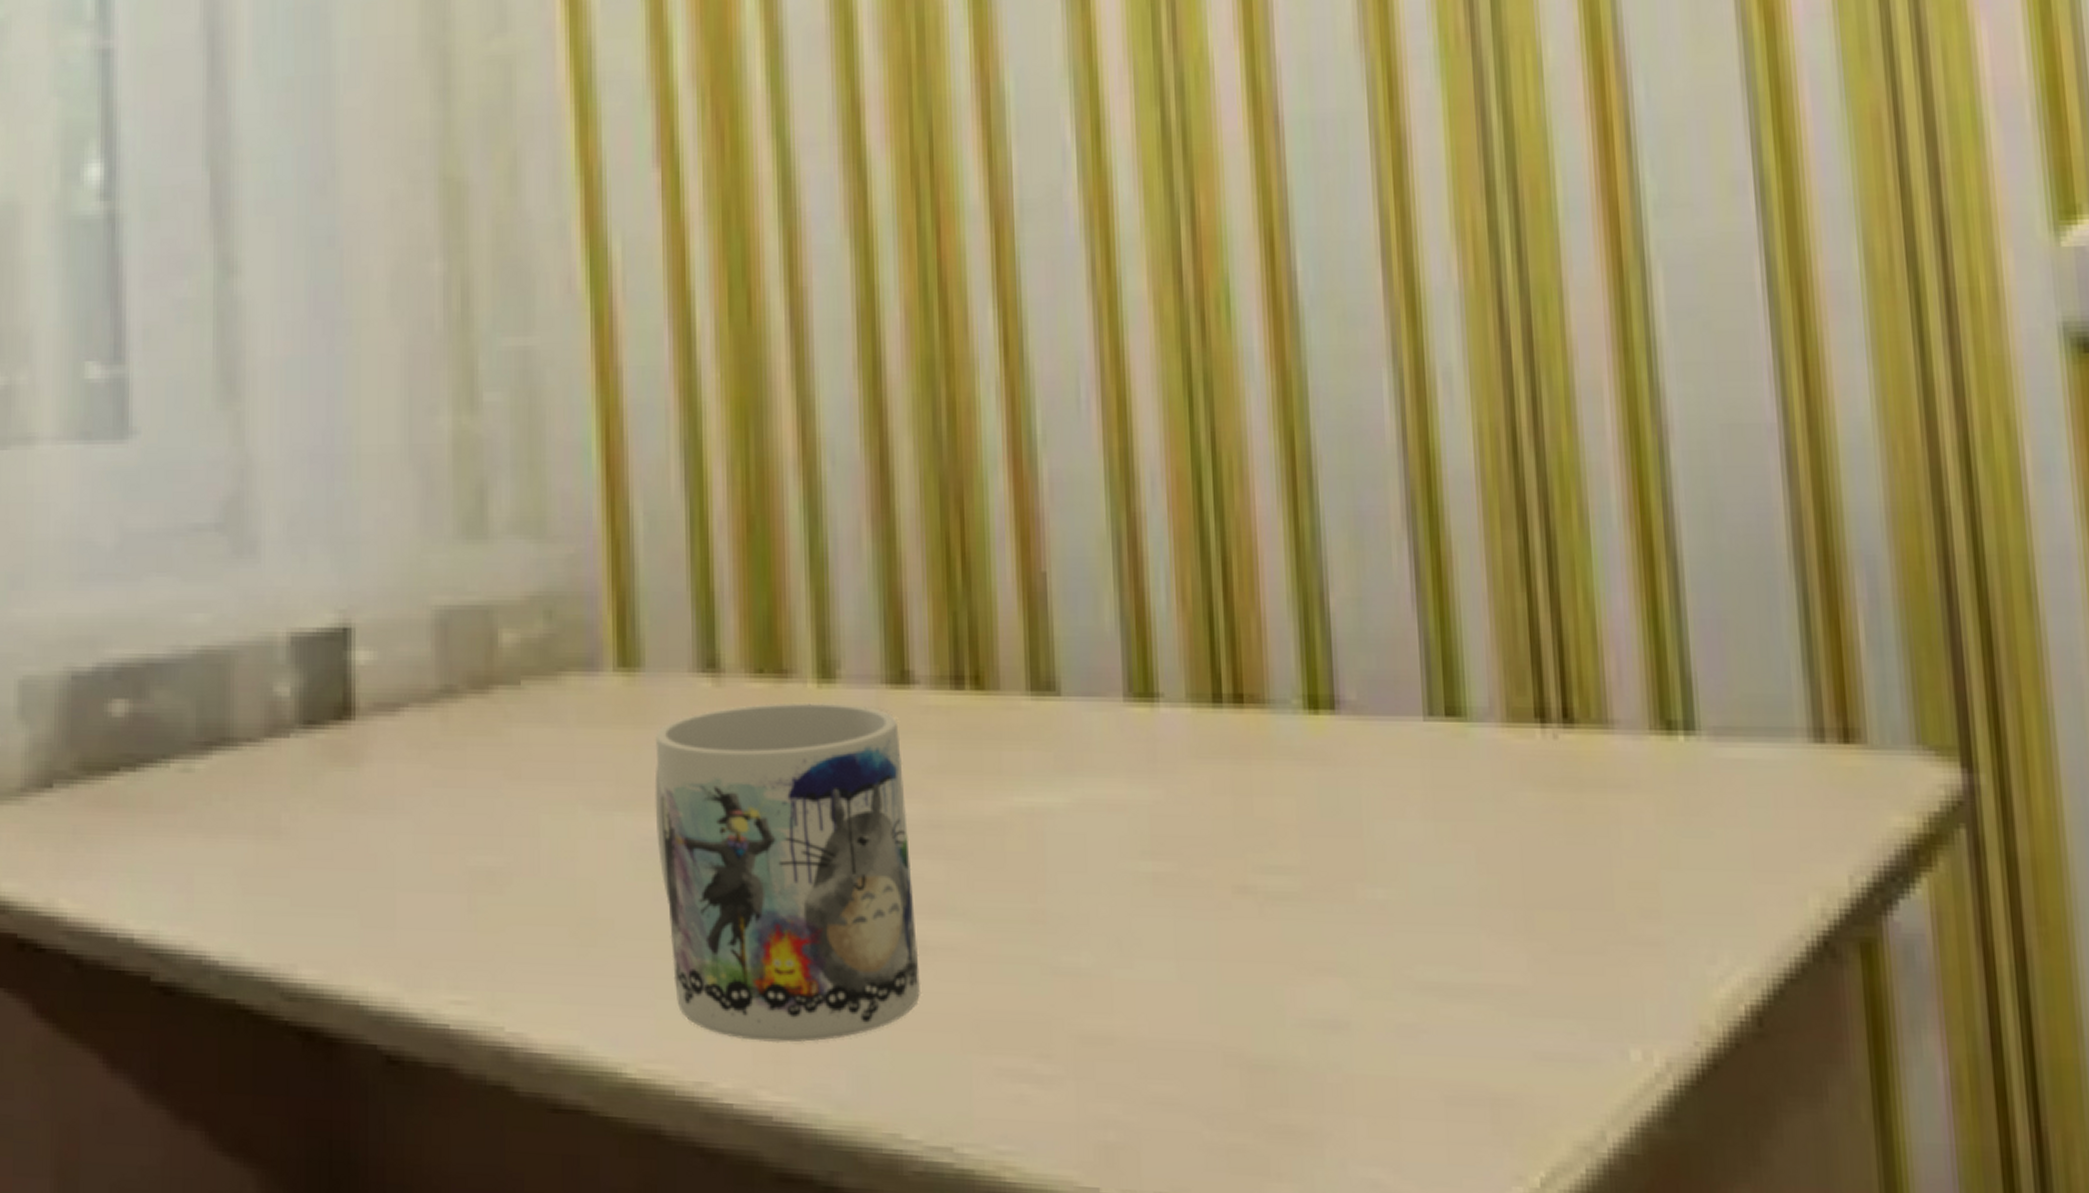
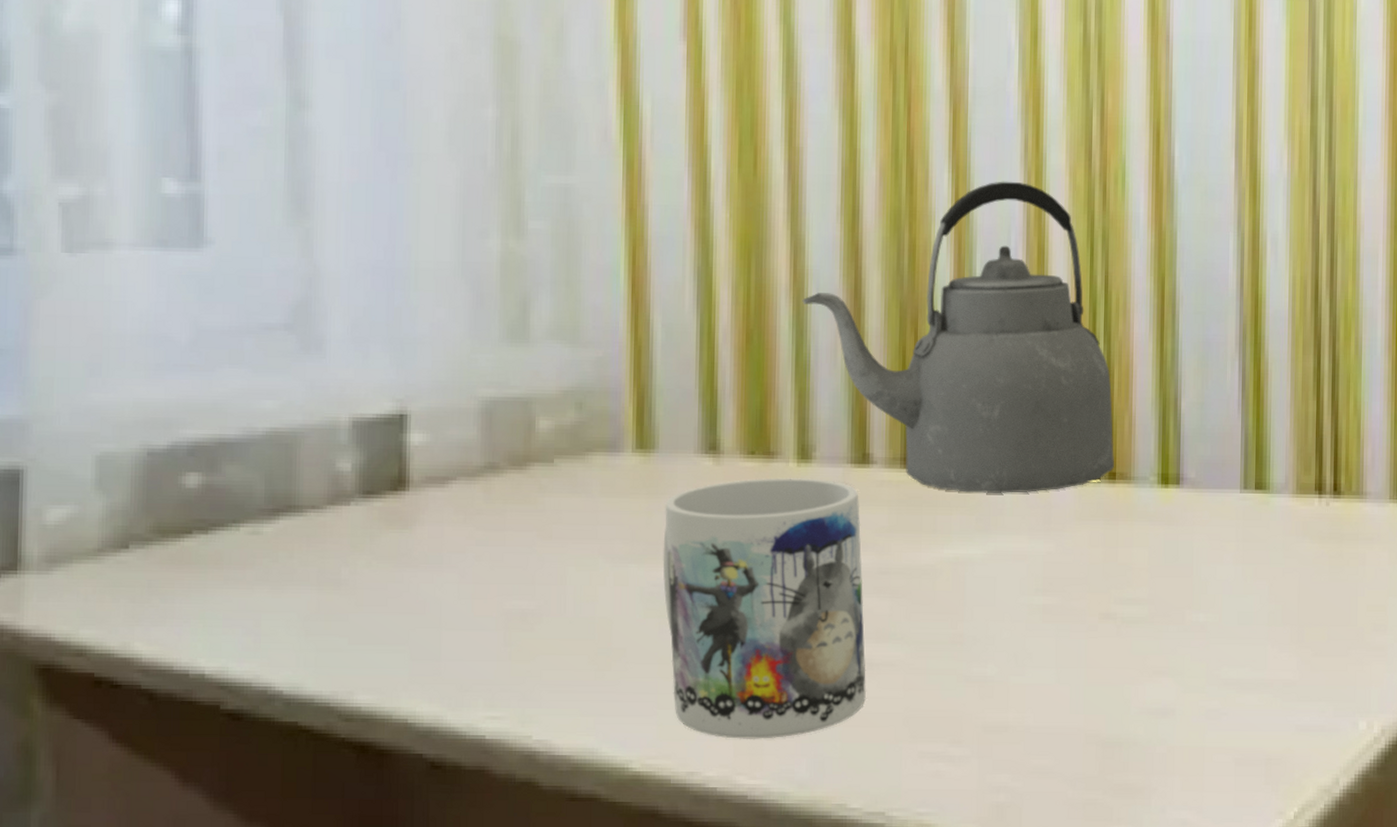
kettle: none [814,315,1241,722] -> present [802,181,1115,493]

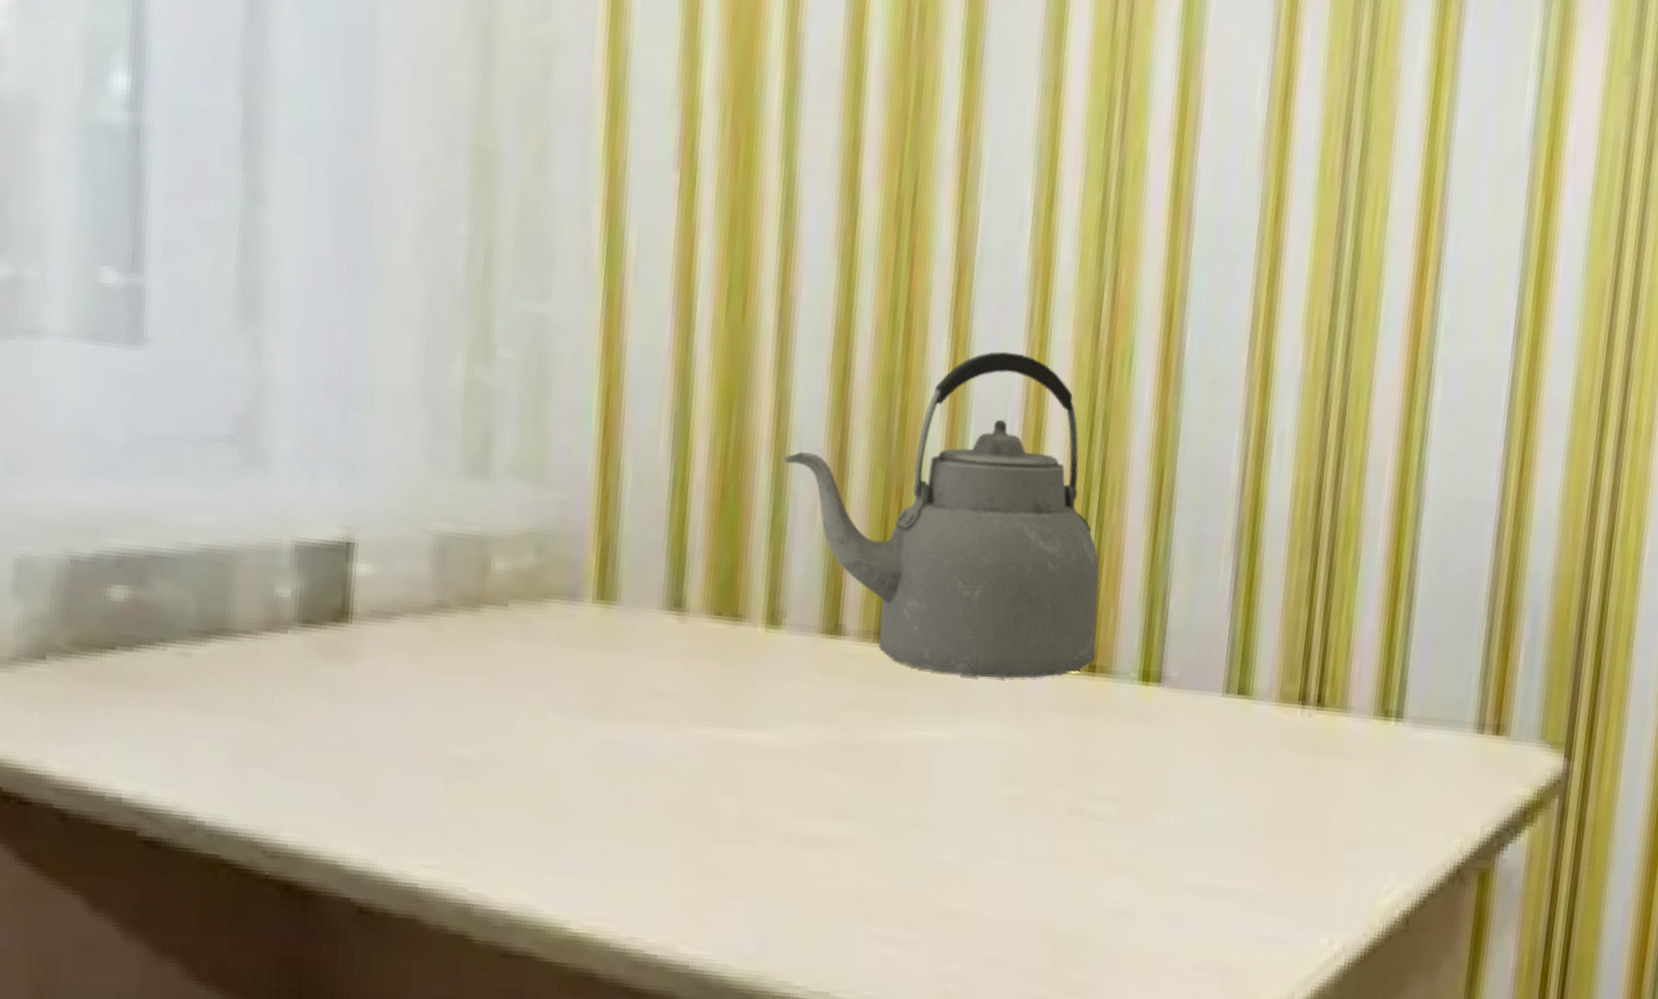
mug: present [662,478,867,739] -> none [616,641,828,910]

